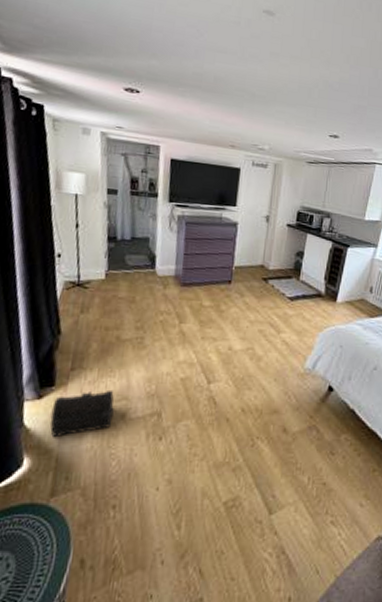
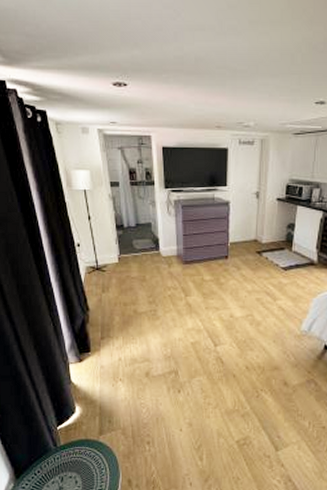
treasure chest: present [49,389,115,437] -> none [91,353,140,390]

